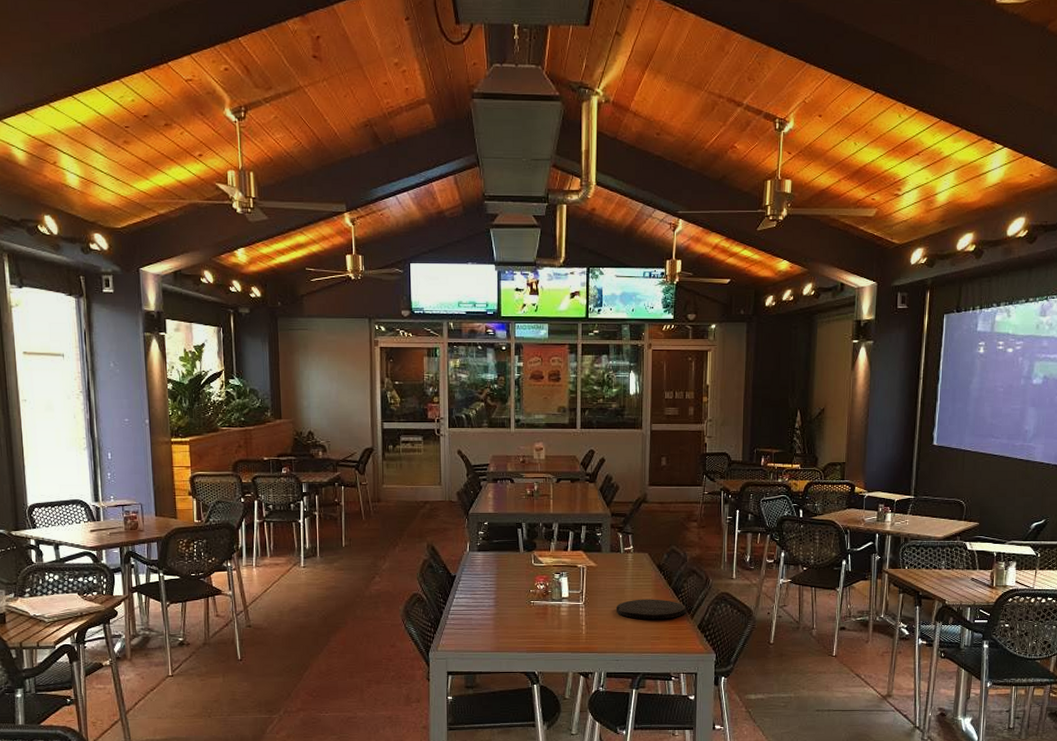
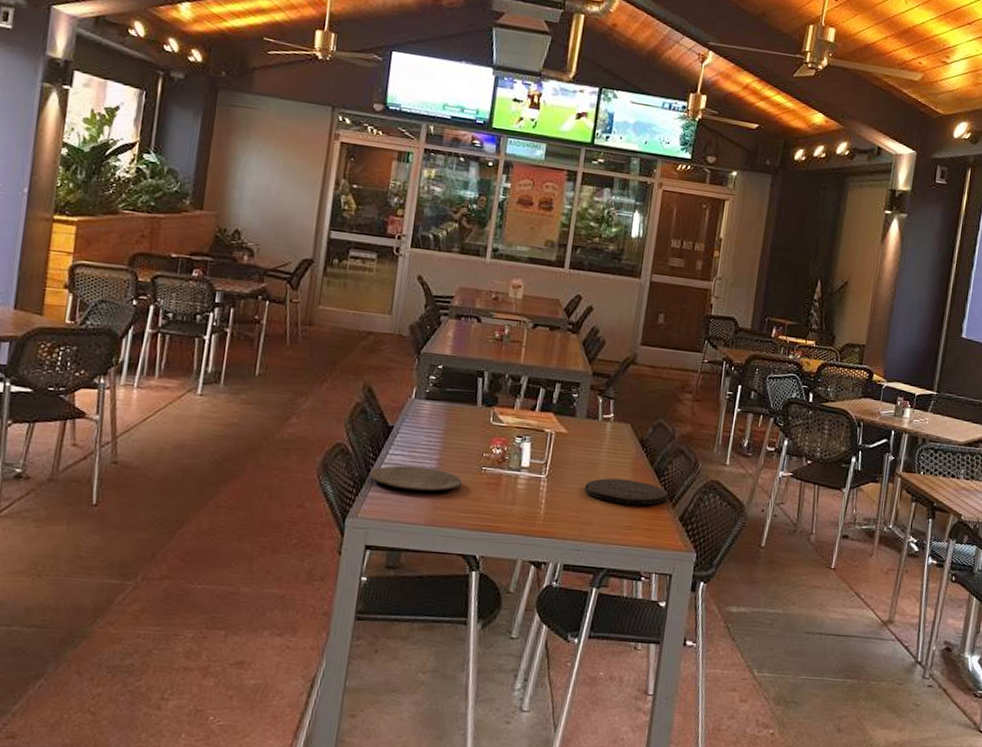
plate: none [443,606,516,625] -> present [369,465,462,491]

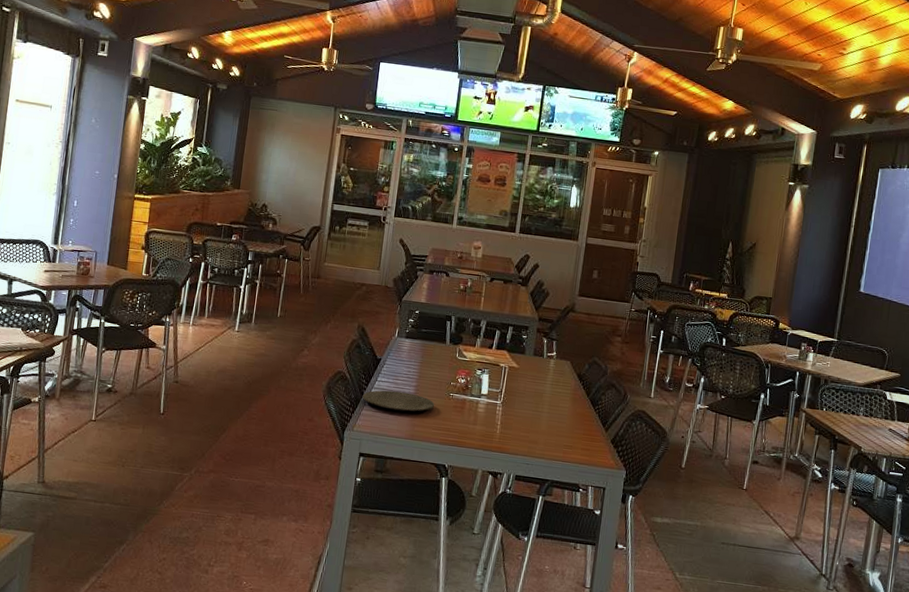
plate: present [585,478,669,506] -> none [533,405,602,430]

